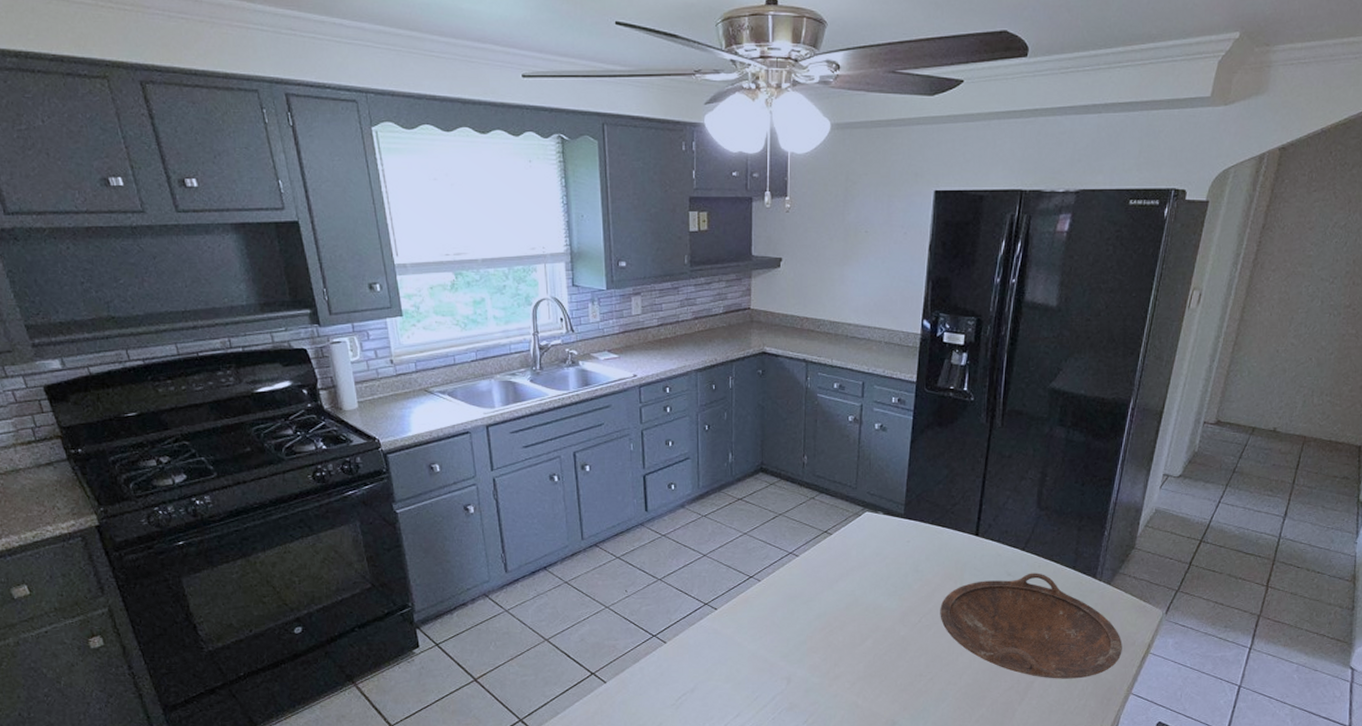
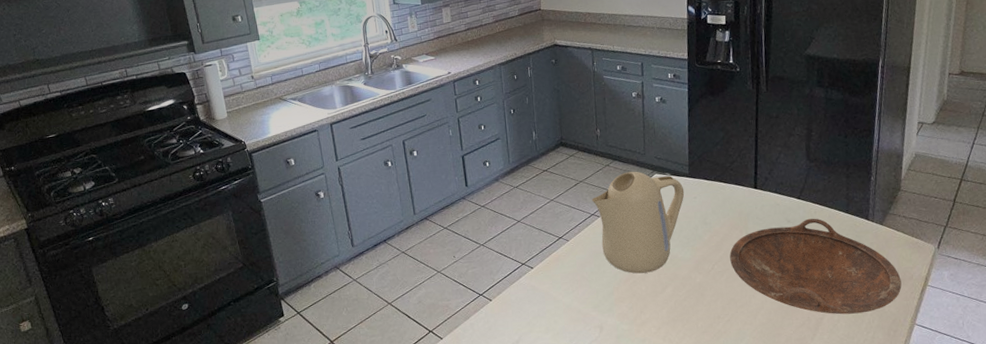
kettle: none [791,507,897,622] -> present [591,171,685,274]

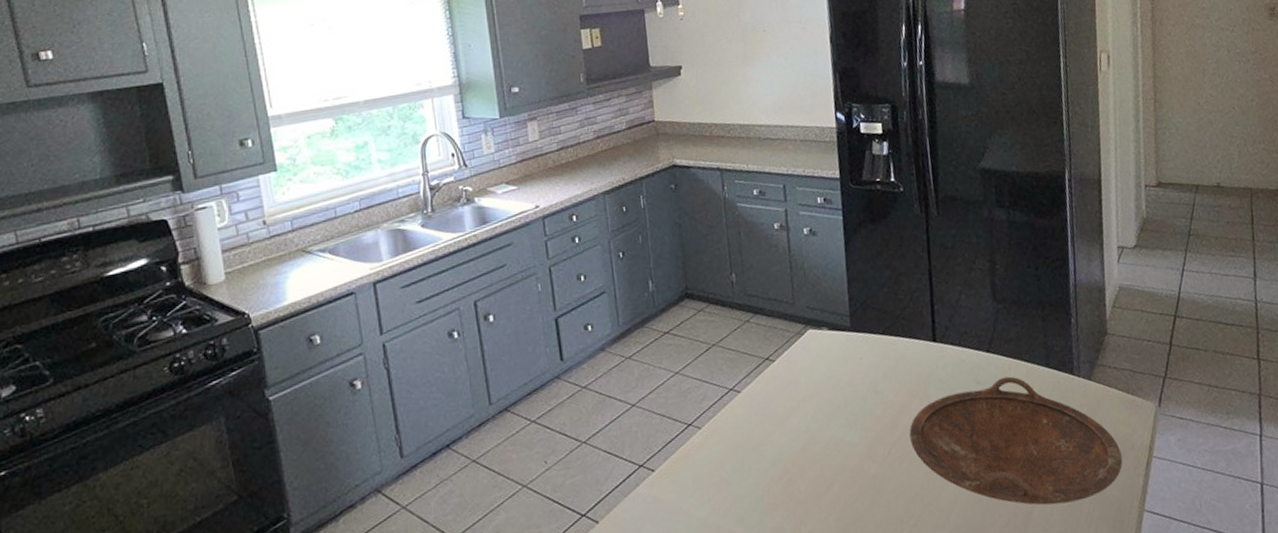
kettle: present [591,171,685,274] -> none [728,327,848,469]

